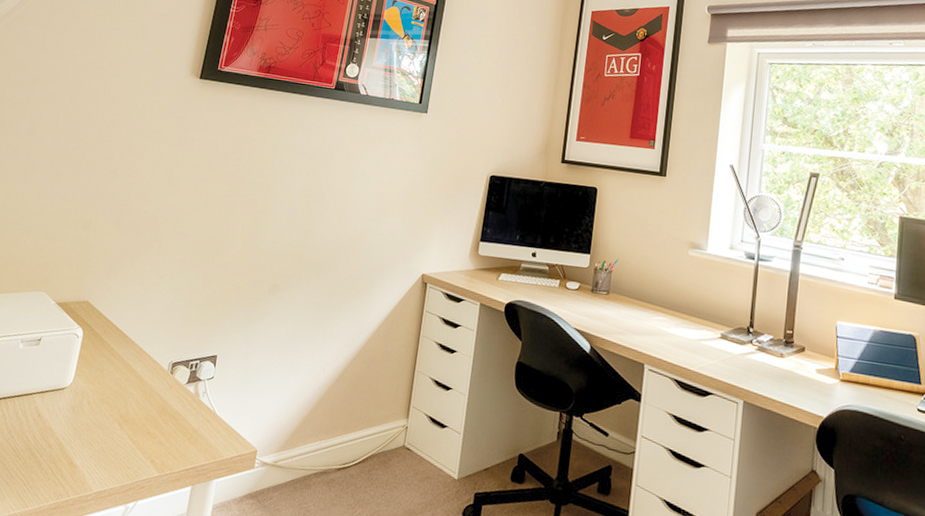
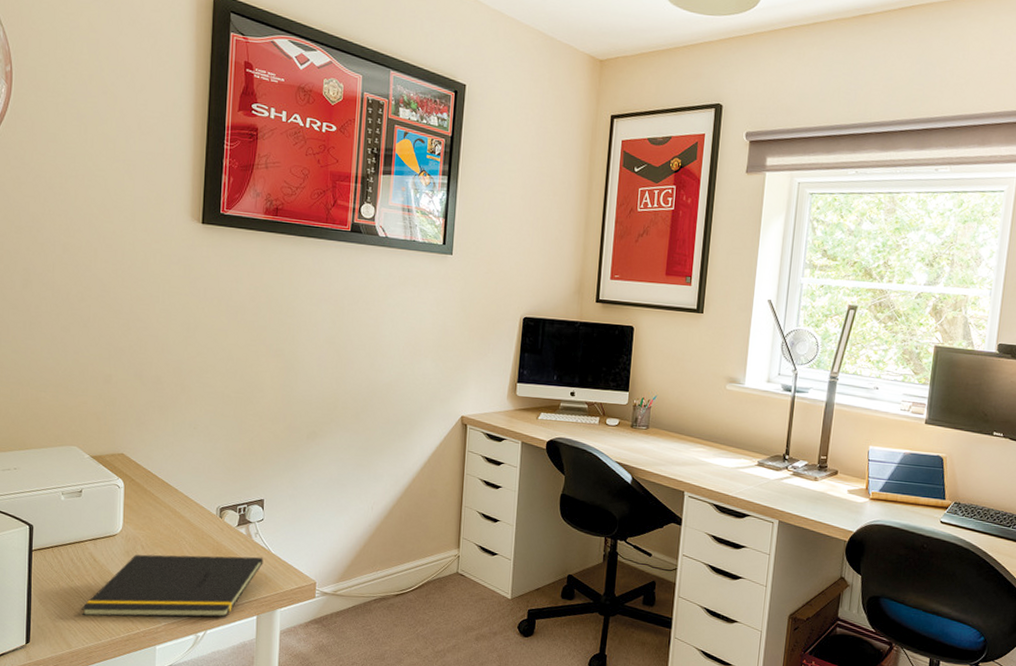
notepad: none [14,410,208,487] -> present [81,554,264,618]

